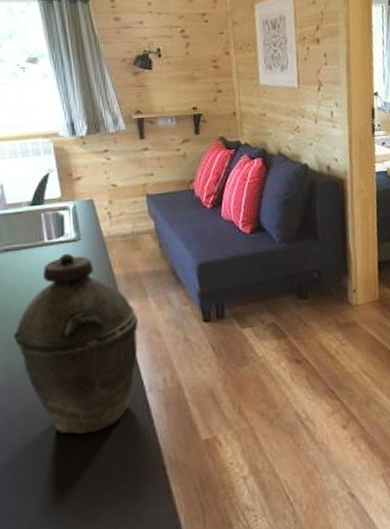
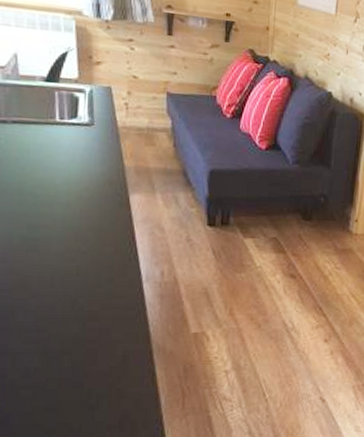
kettle: present [14,253,138,435] -> none [14,135,143,312]

